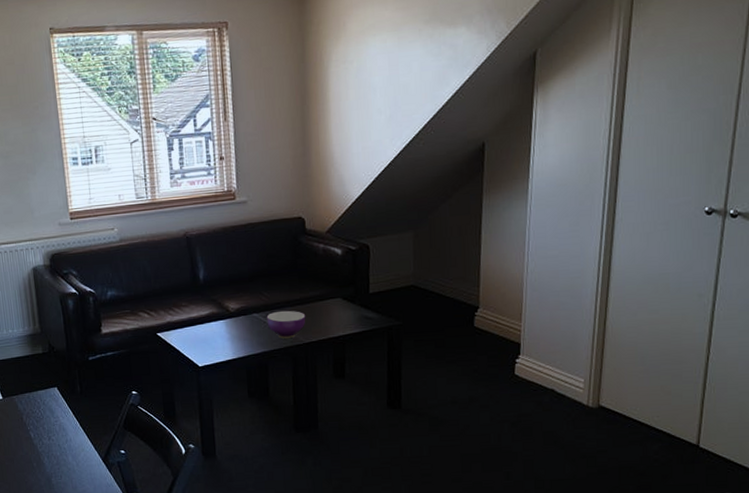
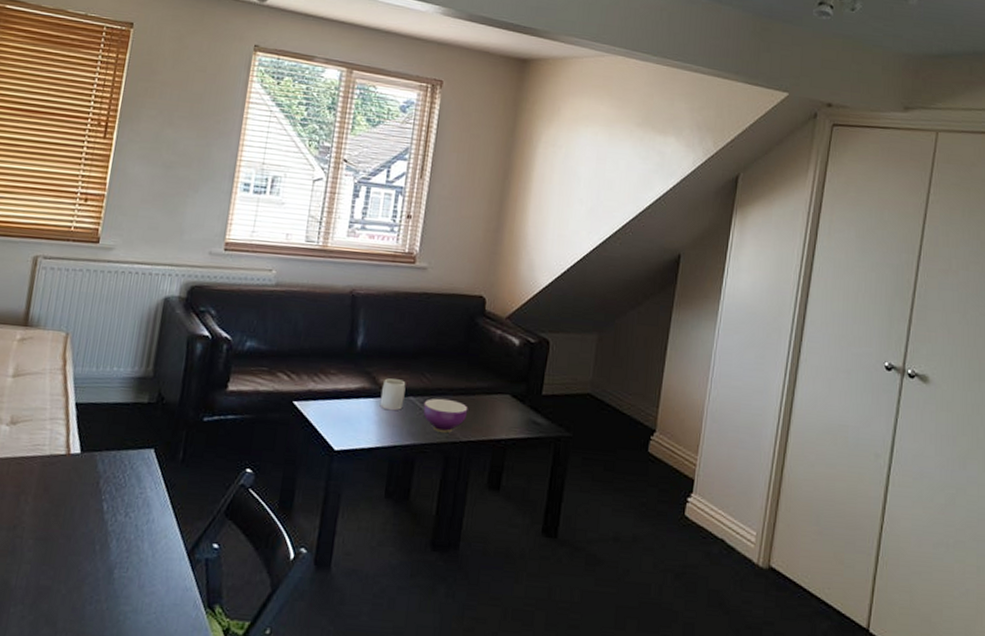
mug: none [228,301,250,328] -> present [379,378,406,411]

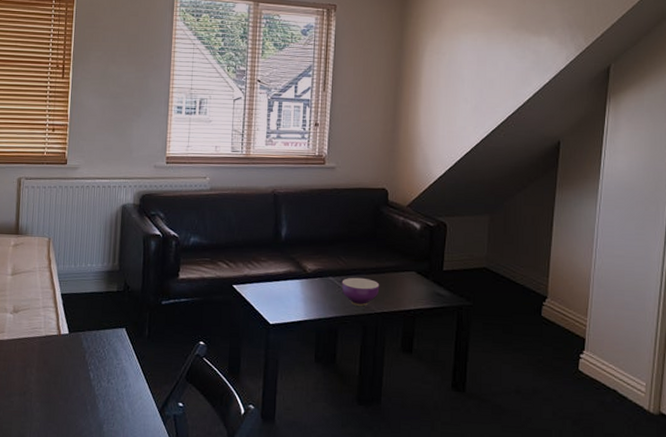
mug: present [379,378,406,411] -> none [304,262,325,290]

